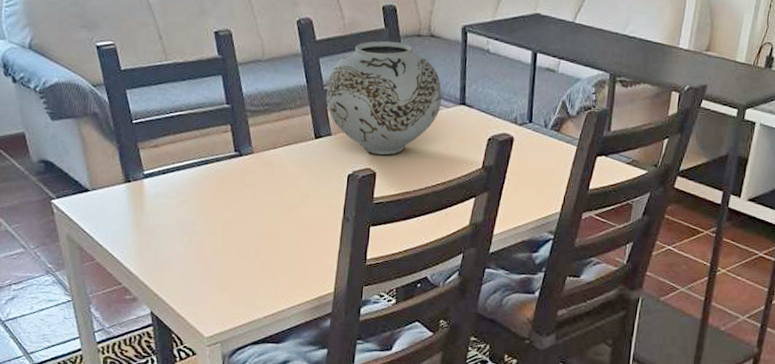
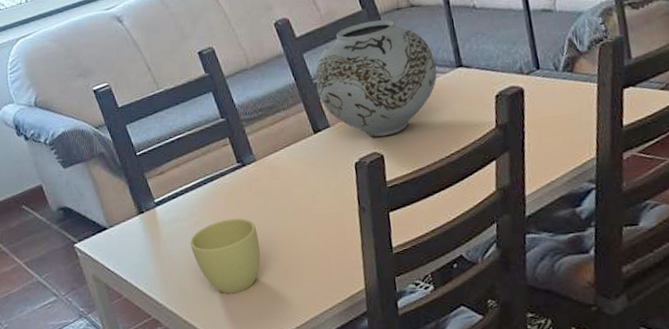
cup: none [173,204,242,276] -> present [189,218,261,294]

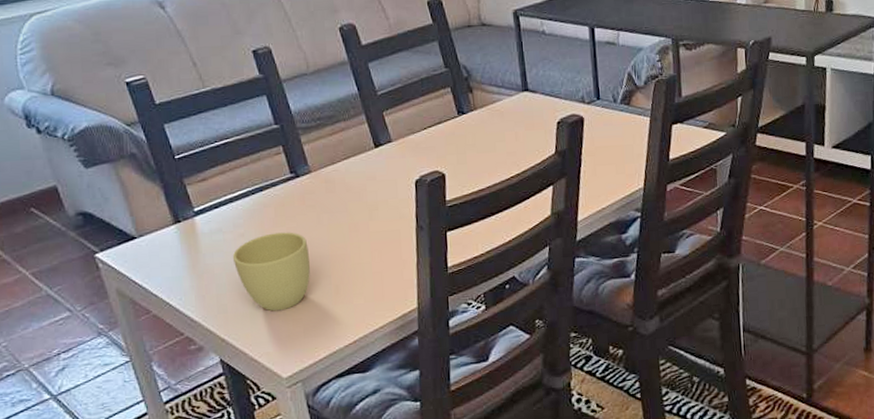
vase: present [315,19,437,138] -> none [380,35,504,156]

